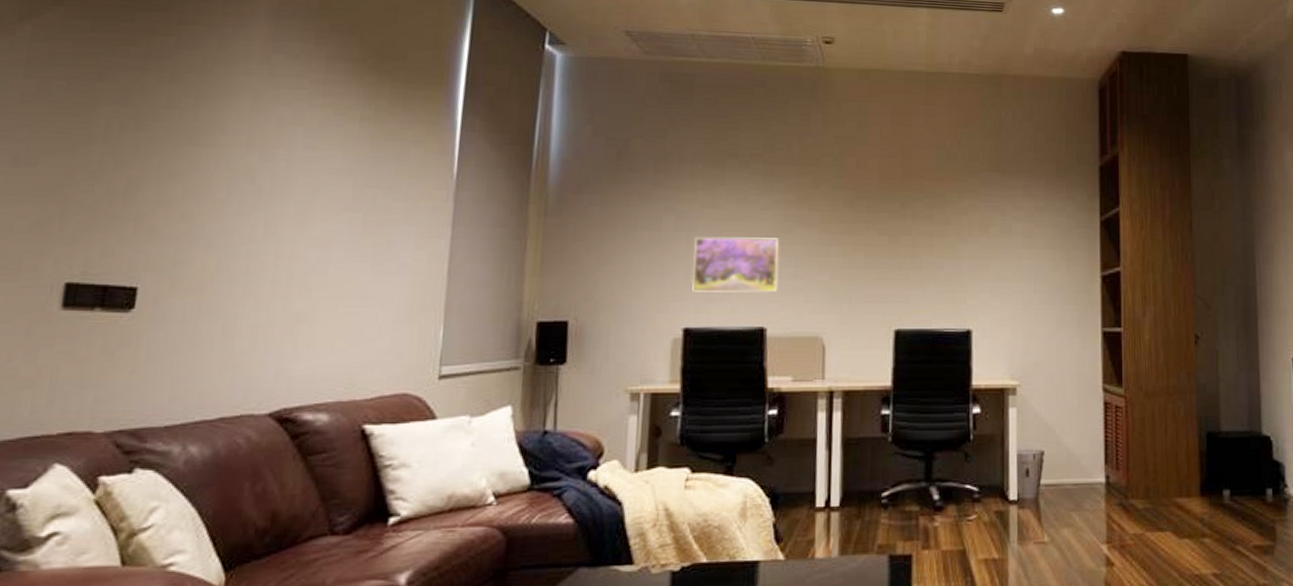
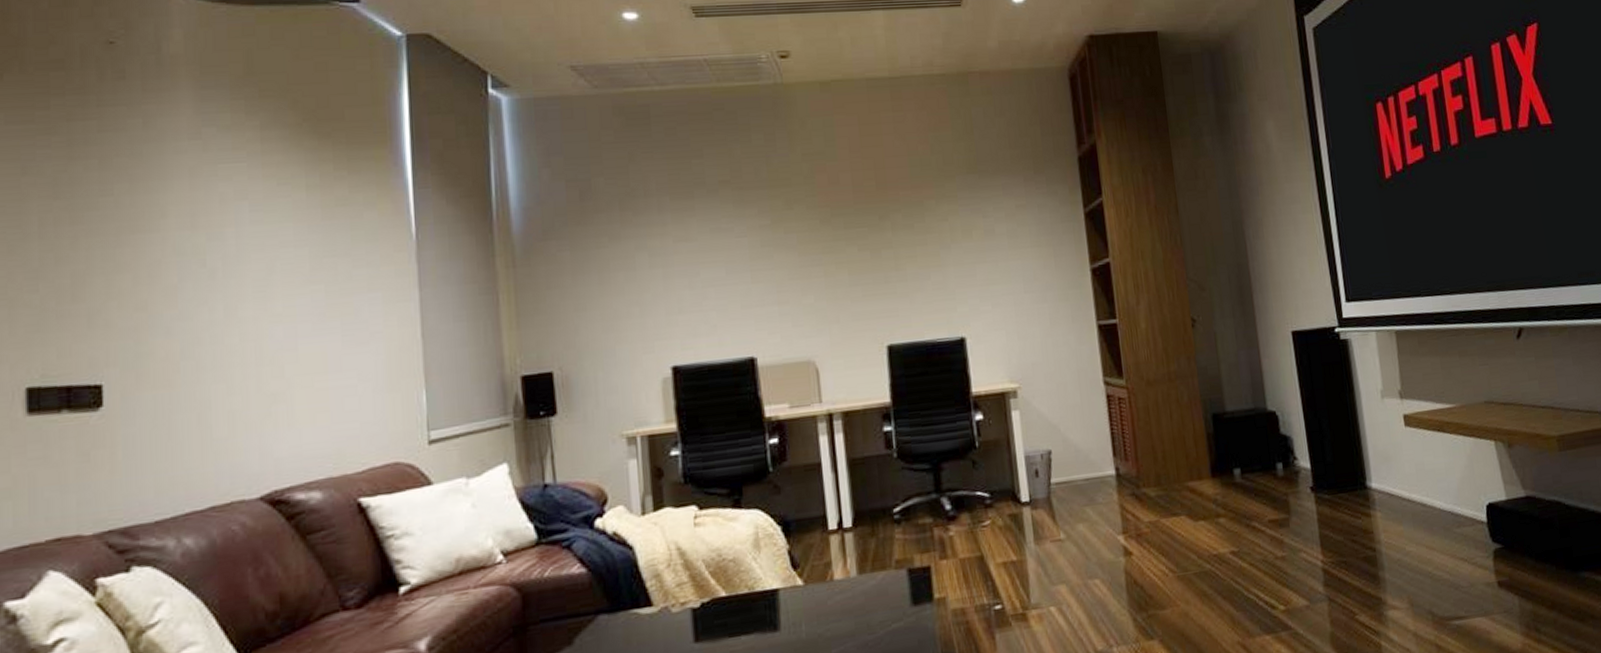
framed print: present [691,237,780,293] -> none [672,265,763,329]

